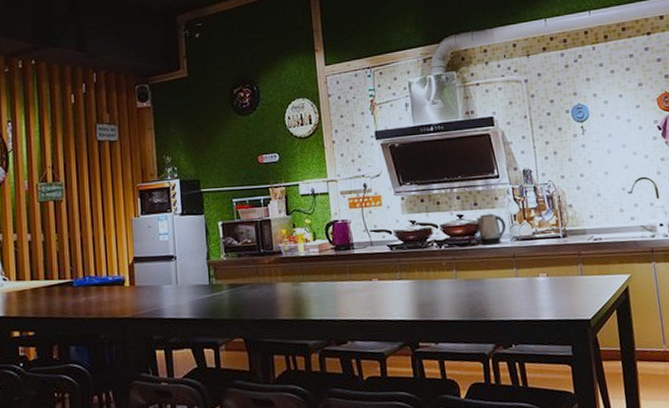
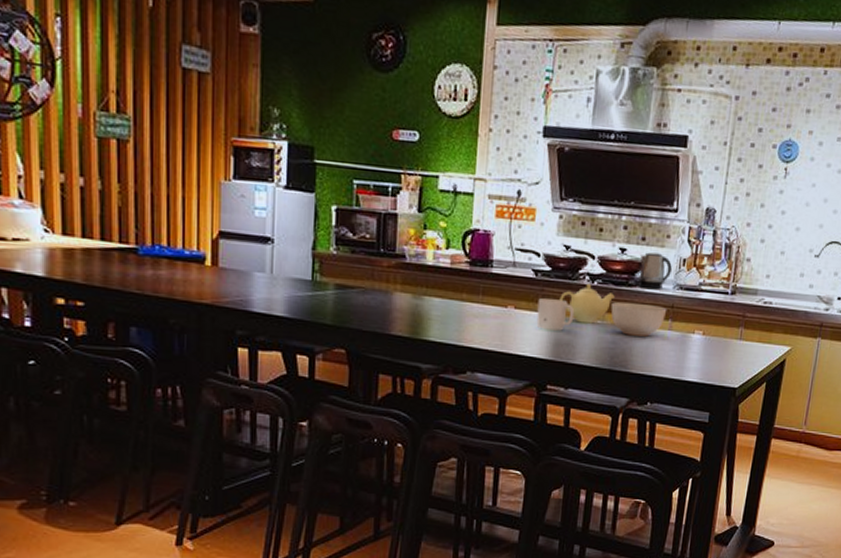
mug: none [397,266,431,295] -> present [536,298,575,331]
teapot: none [415,249,462,284] -> present [559,283,615,324]
bowl: none [460,257,510,288] -> present [610,301,667,337]

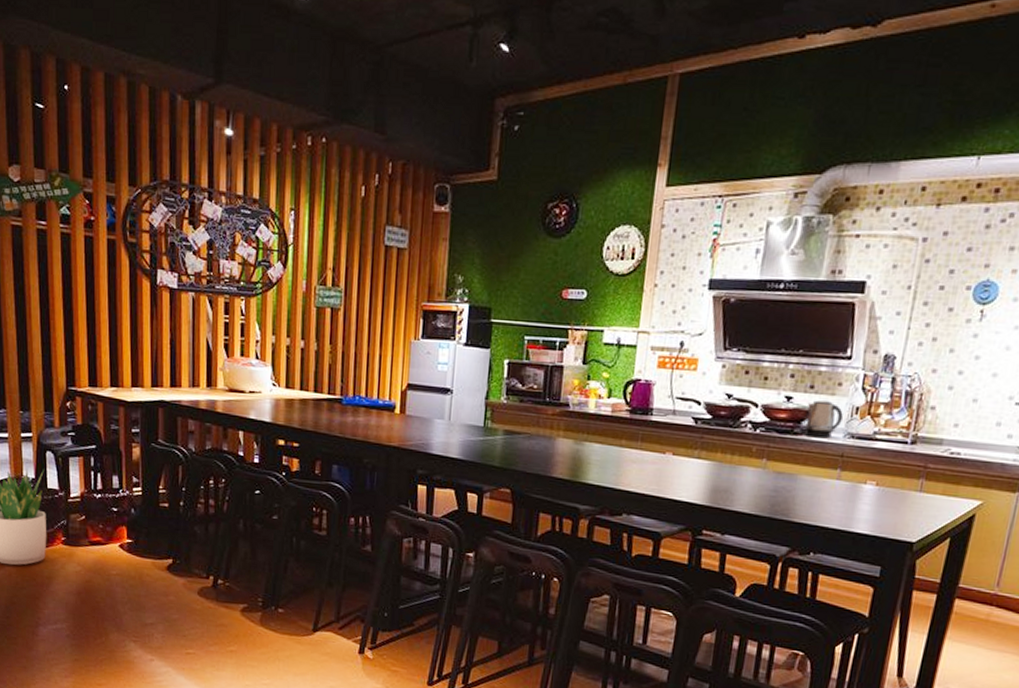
mug: present [536,298,575,331] -> none [694,445,735,478]
teapot: present [559,283,615,324] -> none [719,431,778,471]
bowl: present [610,301,667,337] -> none [773,449,836,486]

